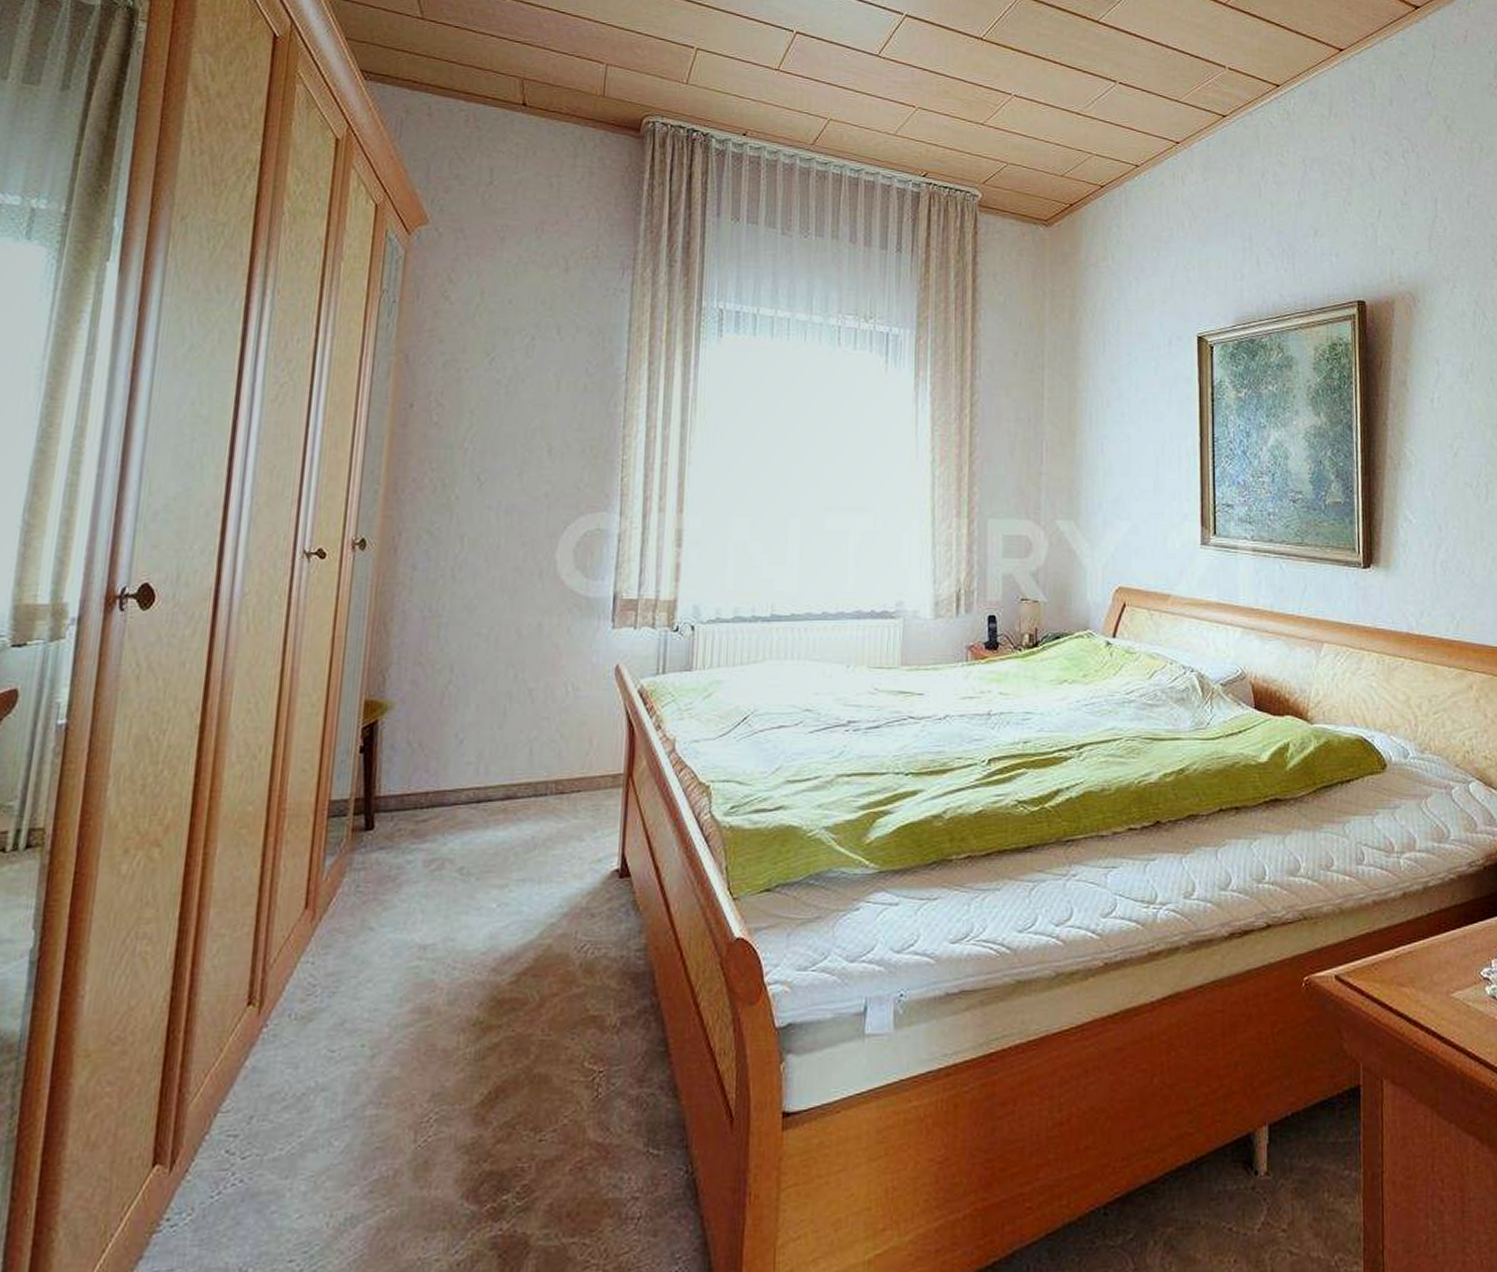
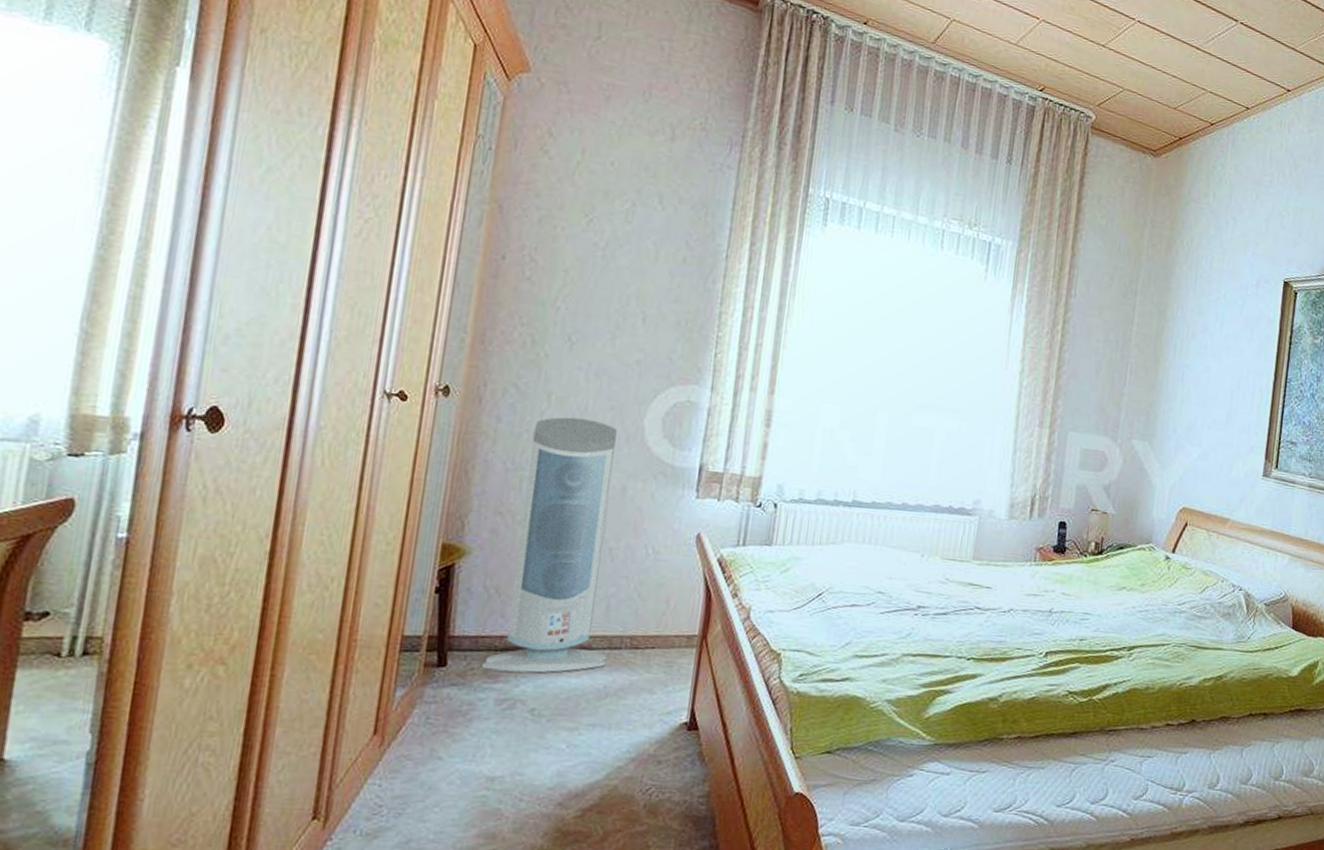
air purifier: none [407,558,533,830] -> present [480,417,617,673]

